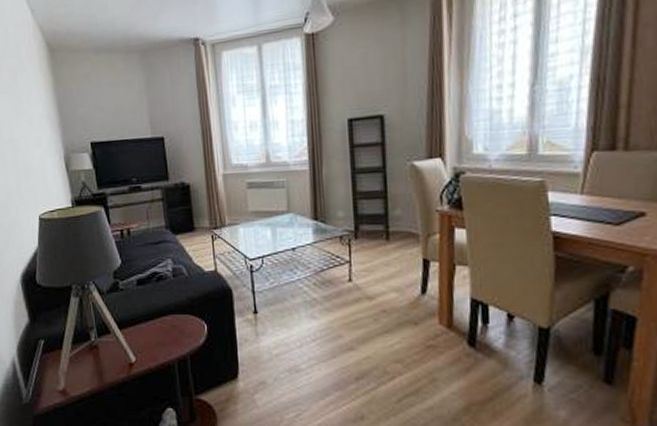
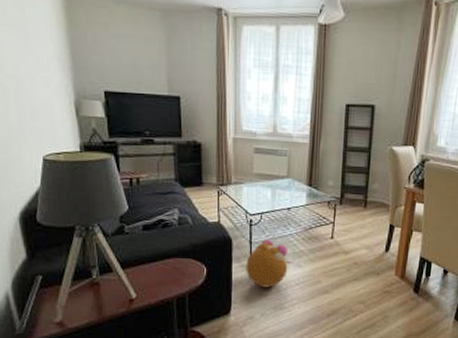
plush toy: none [250,287,306,346] -> present [246,239,293,288]

